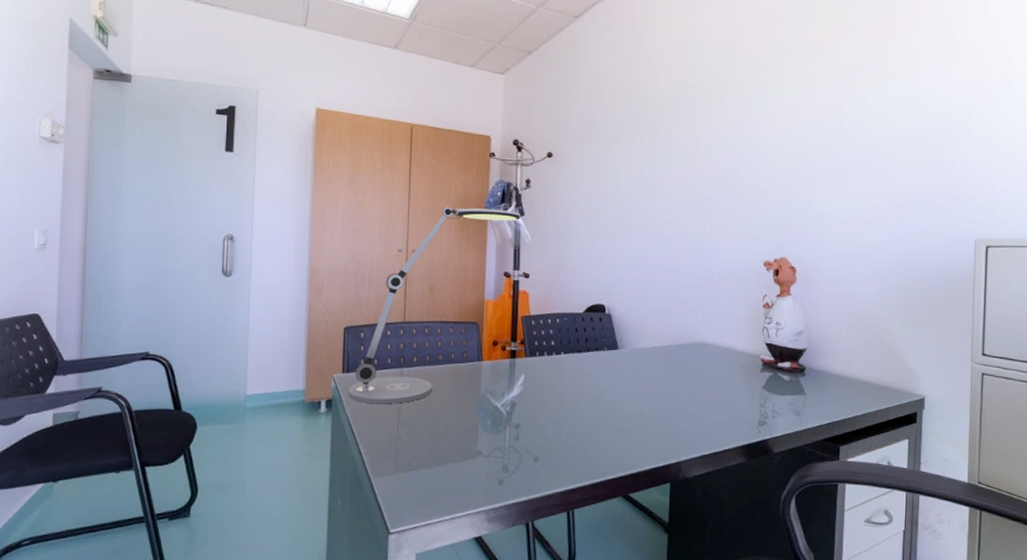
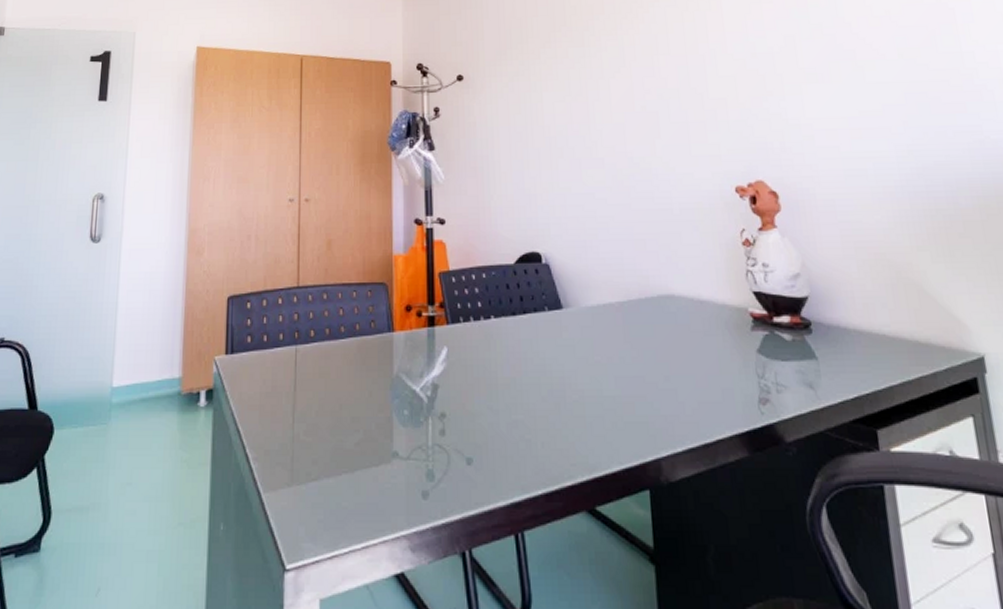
desk lamp: present [348,206,521,405] -> none [232,144,431,393]

